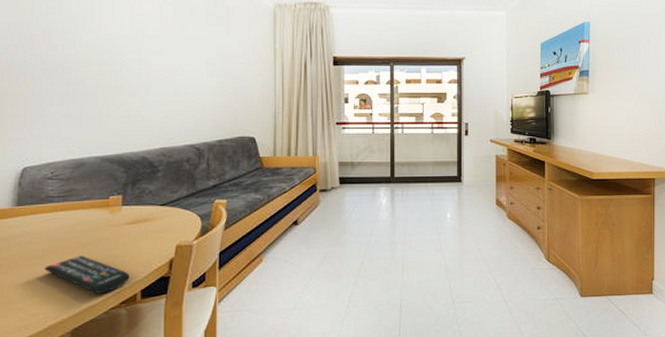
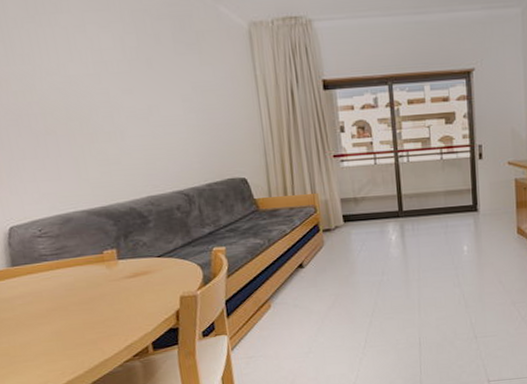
remote control: present [45,255,130,294] -> none [52,312,139,348]

